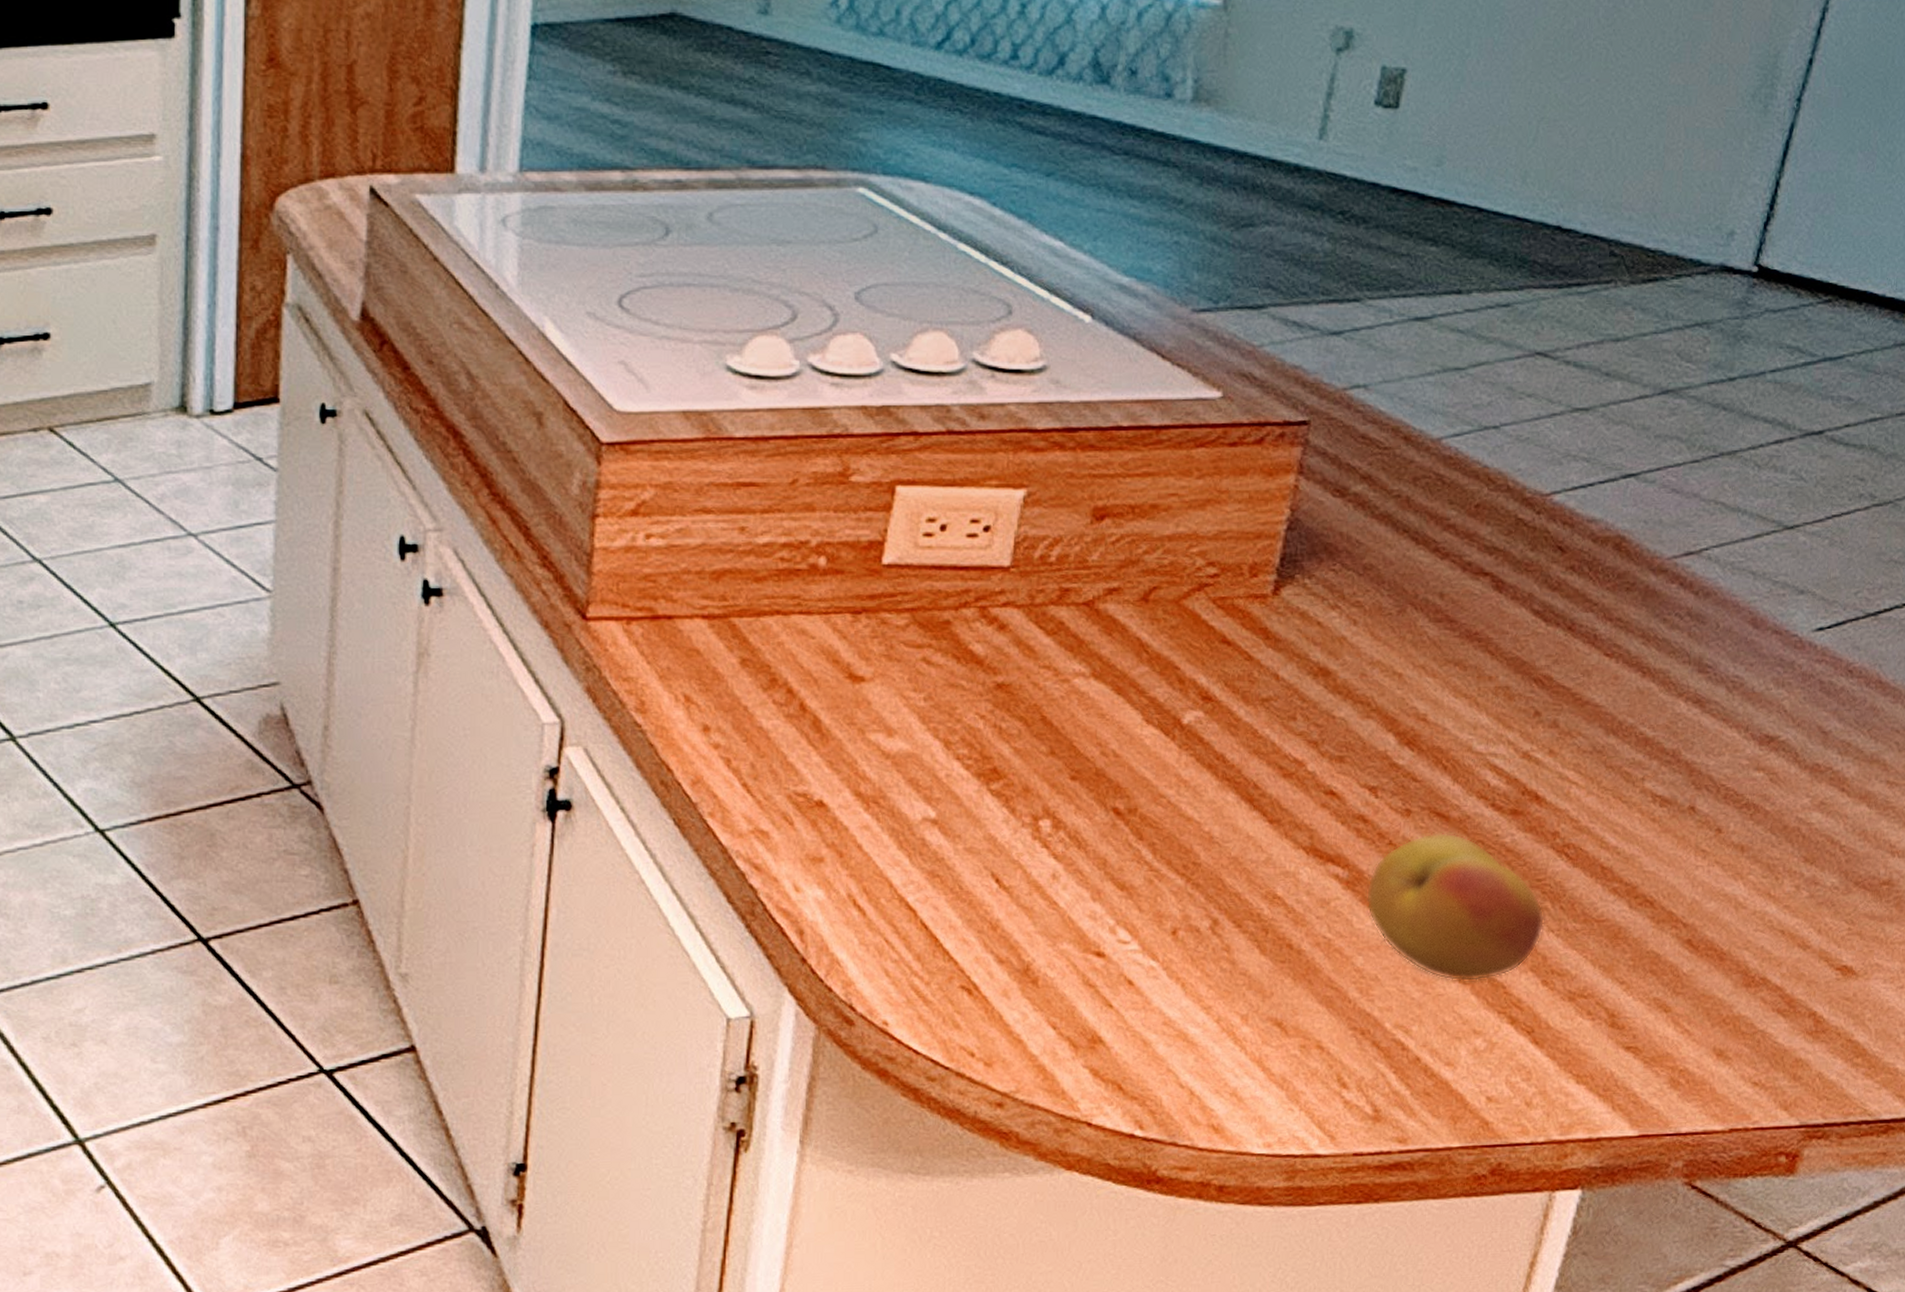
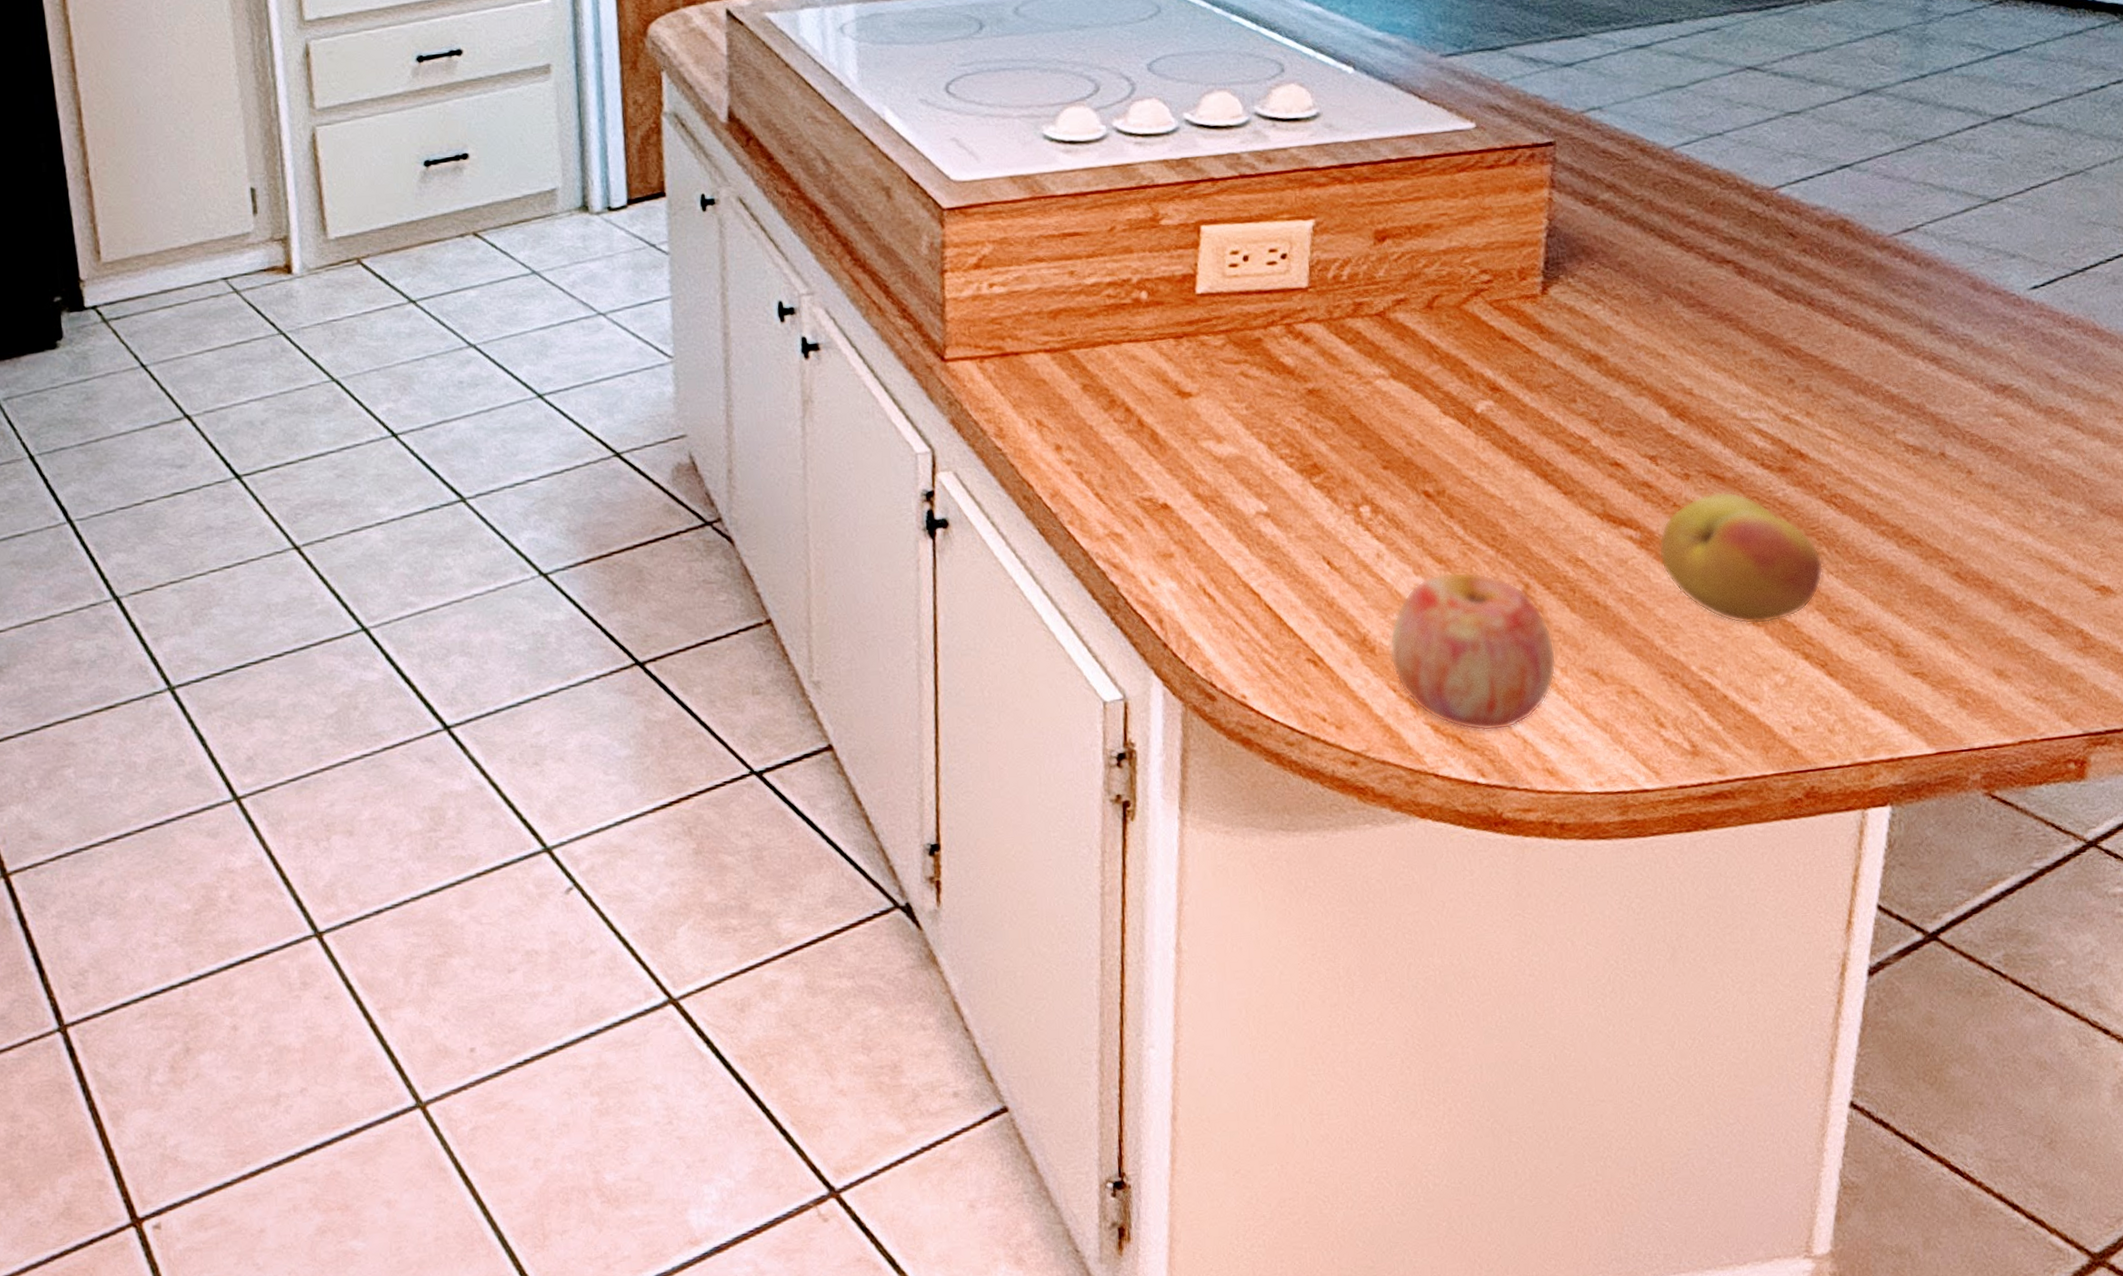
apple: none [1053,900,1238,1080] -> present [1389,572,1557,732]

